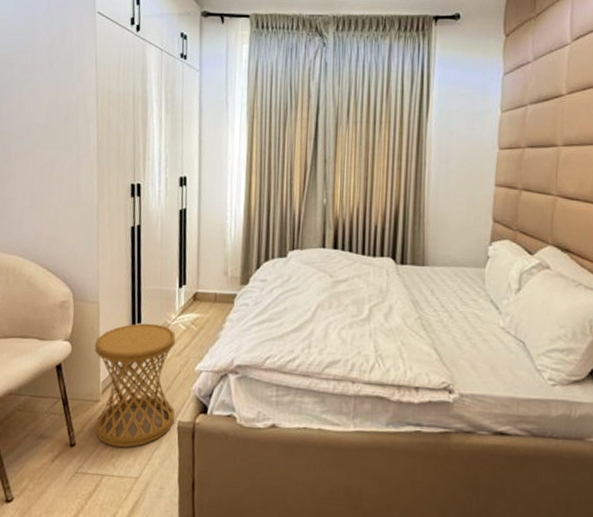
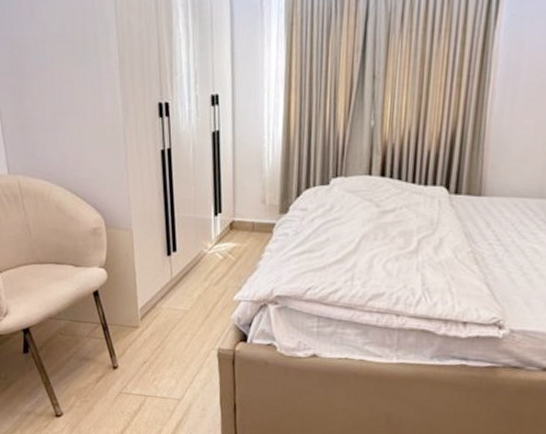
side table: present [94,323,176,448] -> none [131,251,215,372]

